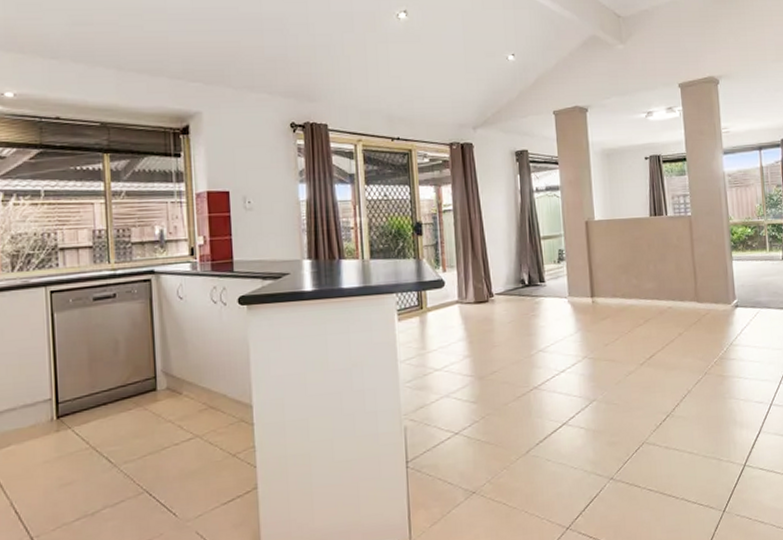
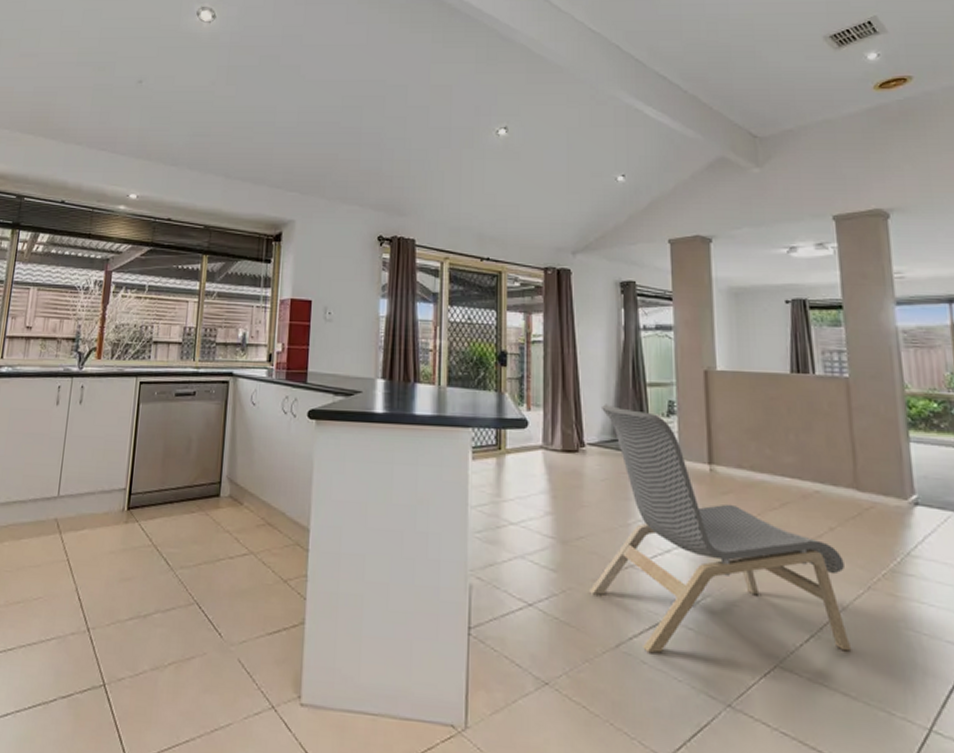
dining chair: none [504,258,695,452] -> present [590,404,852,653]

